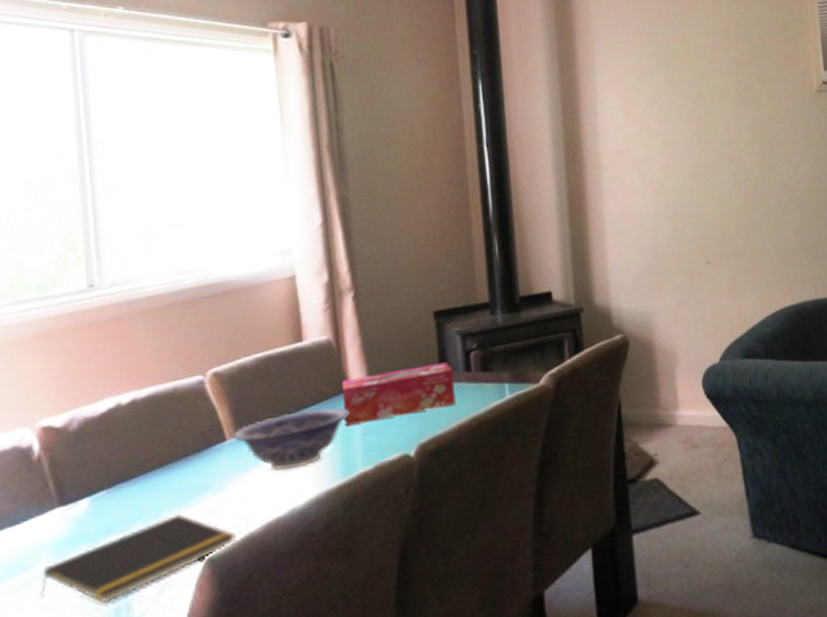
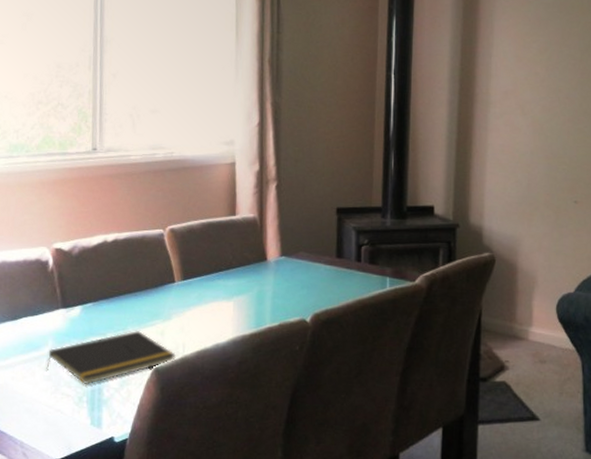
decorative bowl: present [234,407,350,470] -> none [181,270,265,313]
tissue box: present [341,362,456,426] -> none [260,250,347,289]

